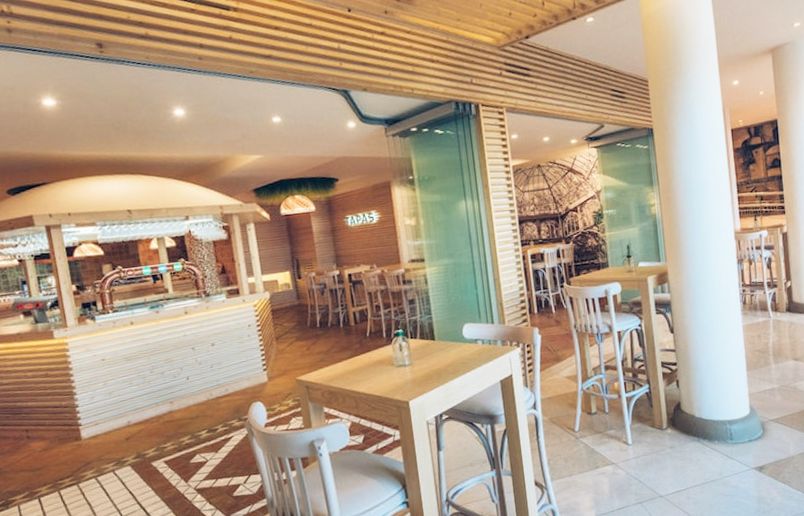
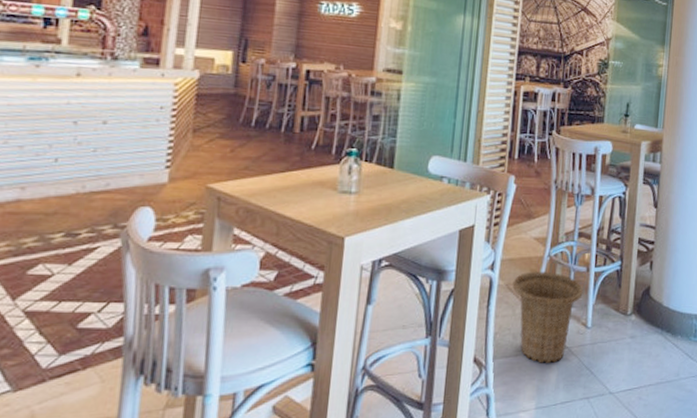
basket: none [555,403,619,479] -> present [512,271,583,363]

